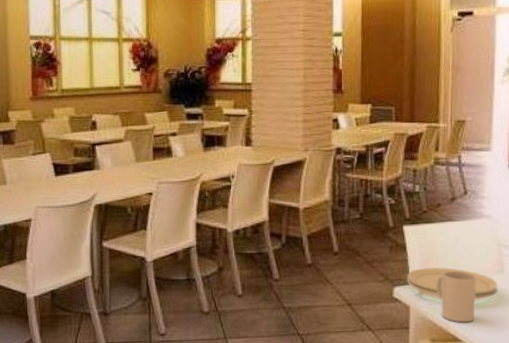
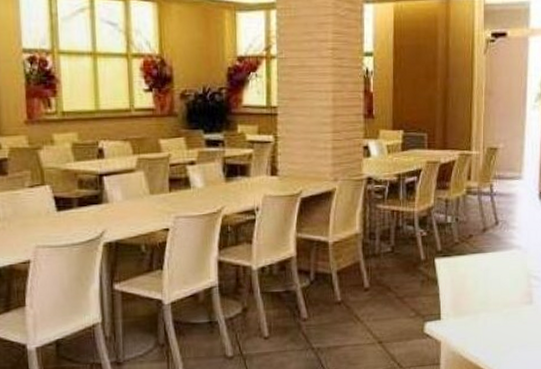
plate: present [406,267,498,302] -> none [437,300,527,335]
cup: present [436,271,476,323] -> none [467,303,506,357]

